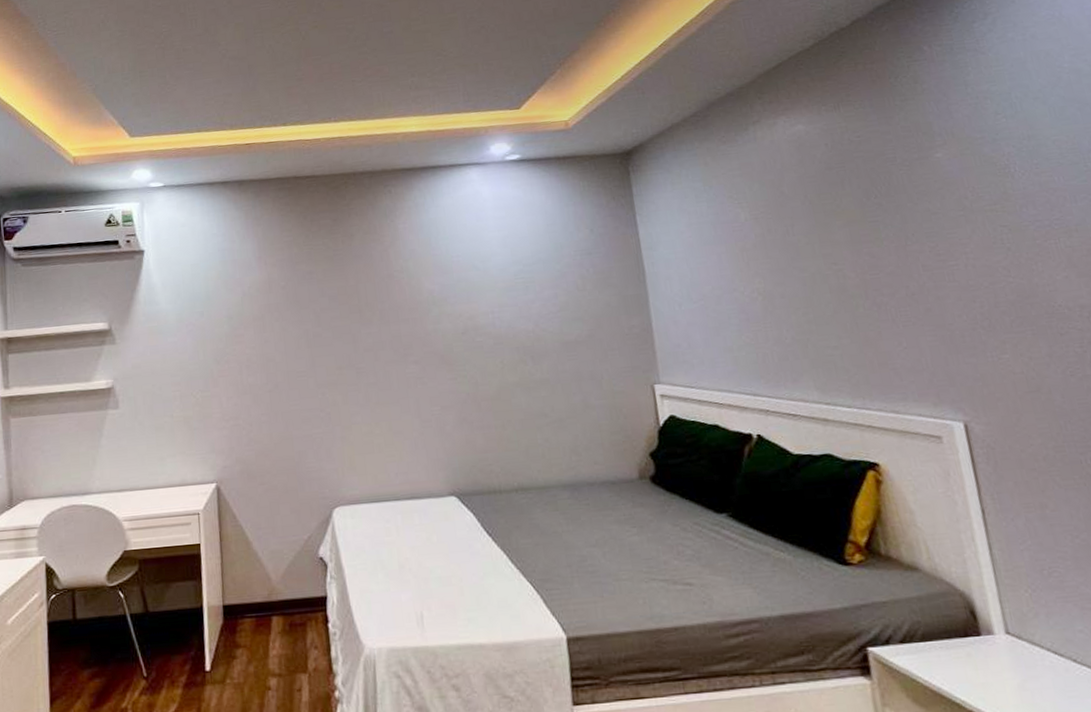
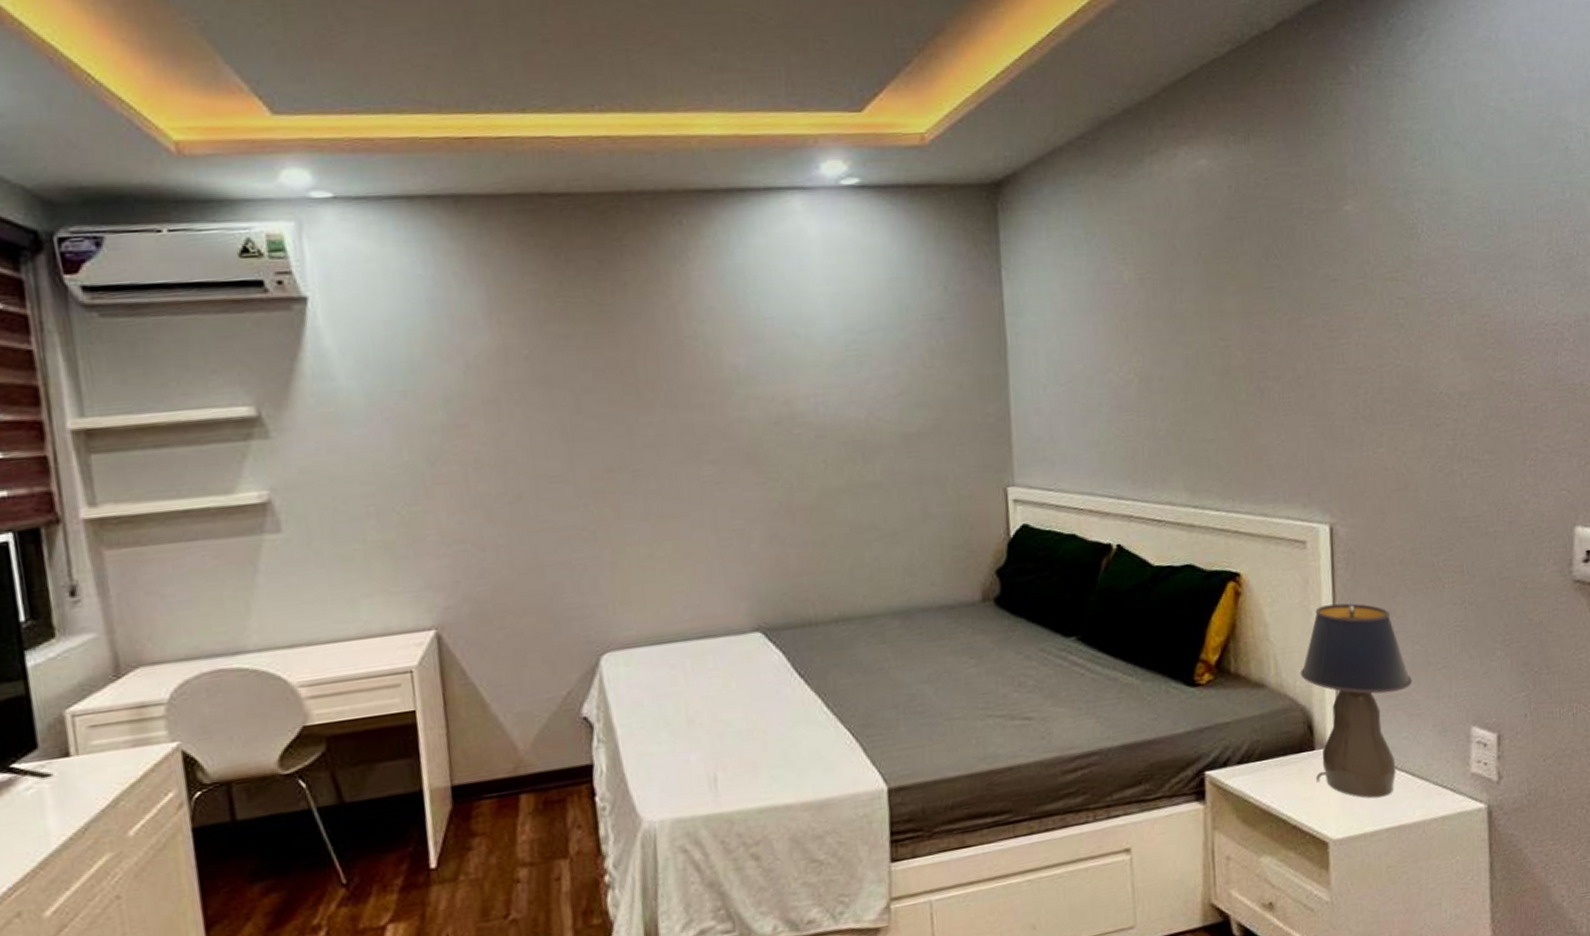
table lamp: none [953,495,1078,691] -> present [1300,603,1412,799]

